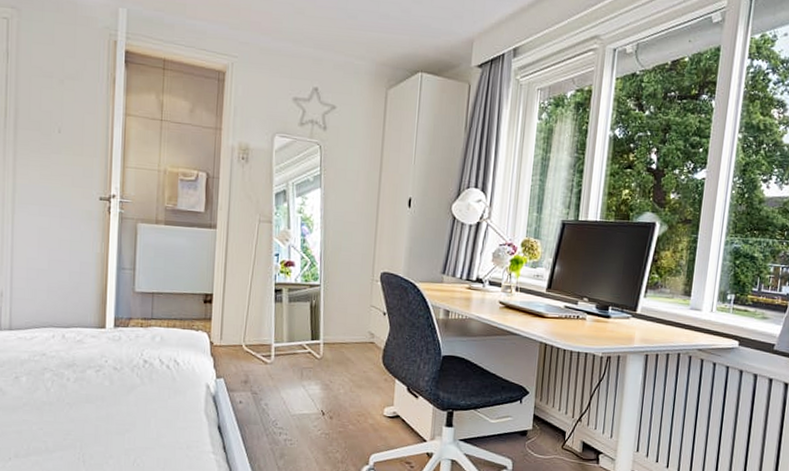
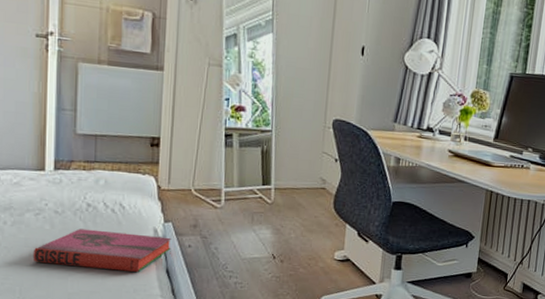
hardback book: none [93,385,223,428] -> present [33,228,172,272]

